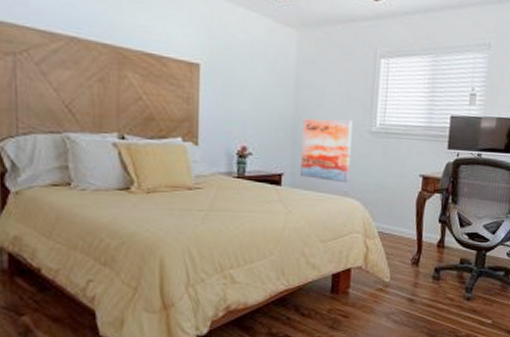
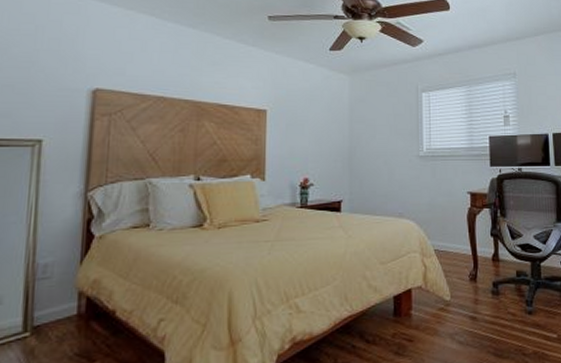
wall art: present [301,118,353,184] -> none [357,147,403,206]

